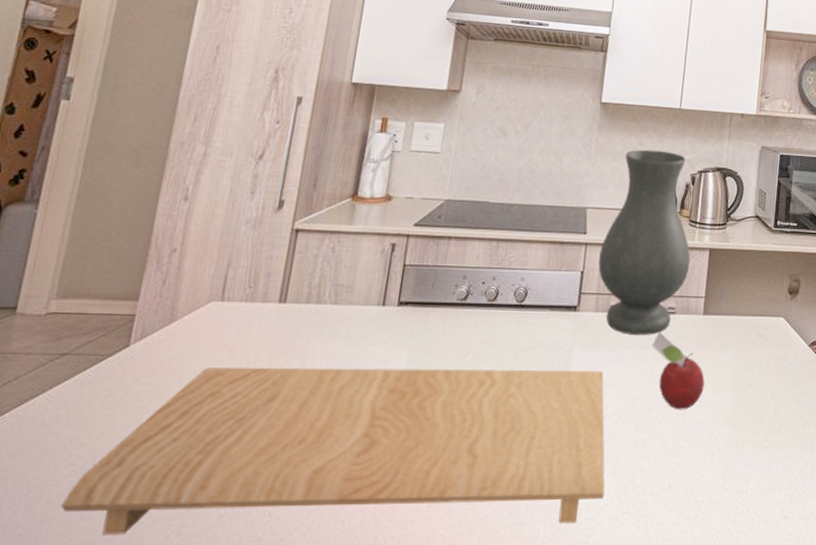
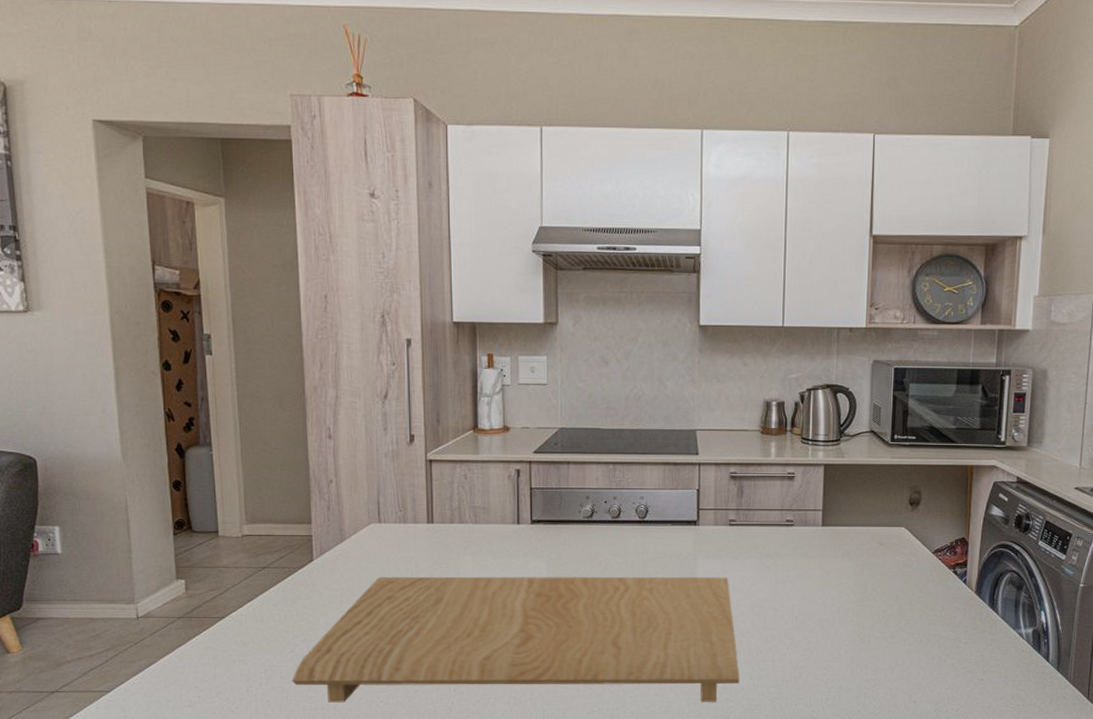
vase: present [598,149,691,335] -> none [713,370,805,545]
fruit: present [652,331,705,410] -> none [773,542,828,611]

